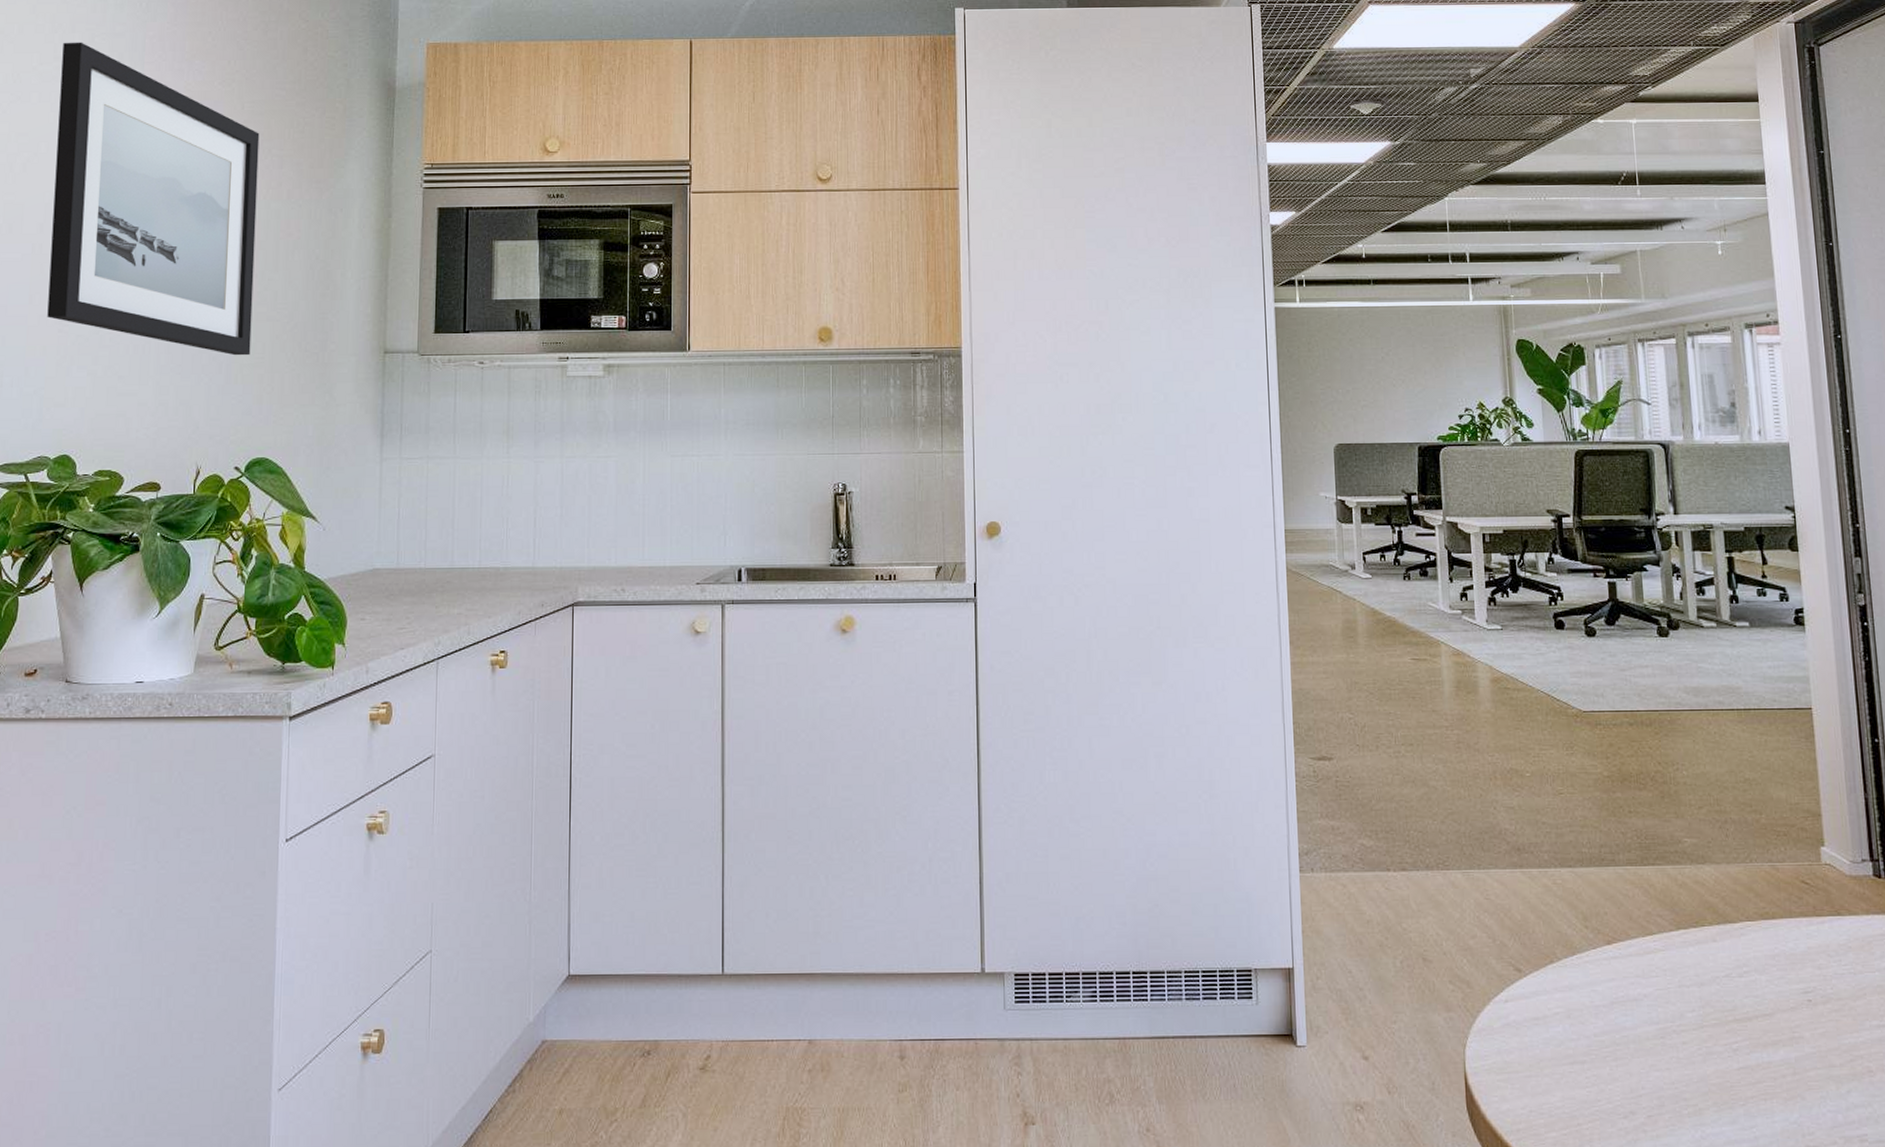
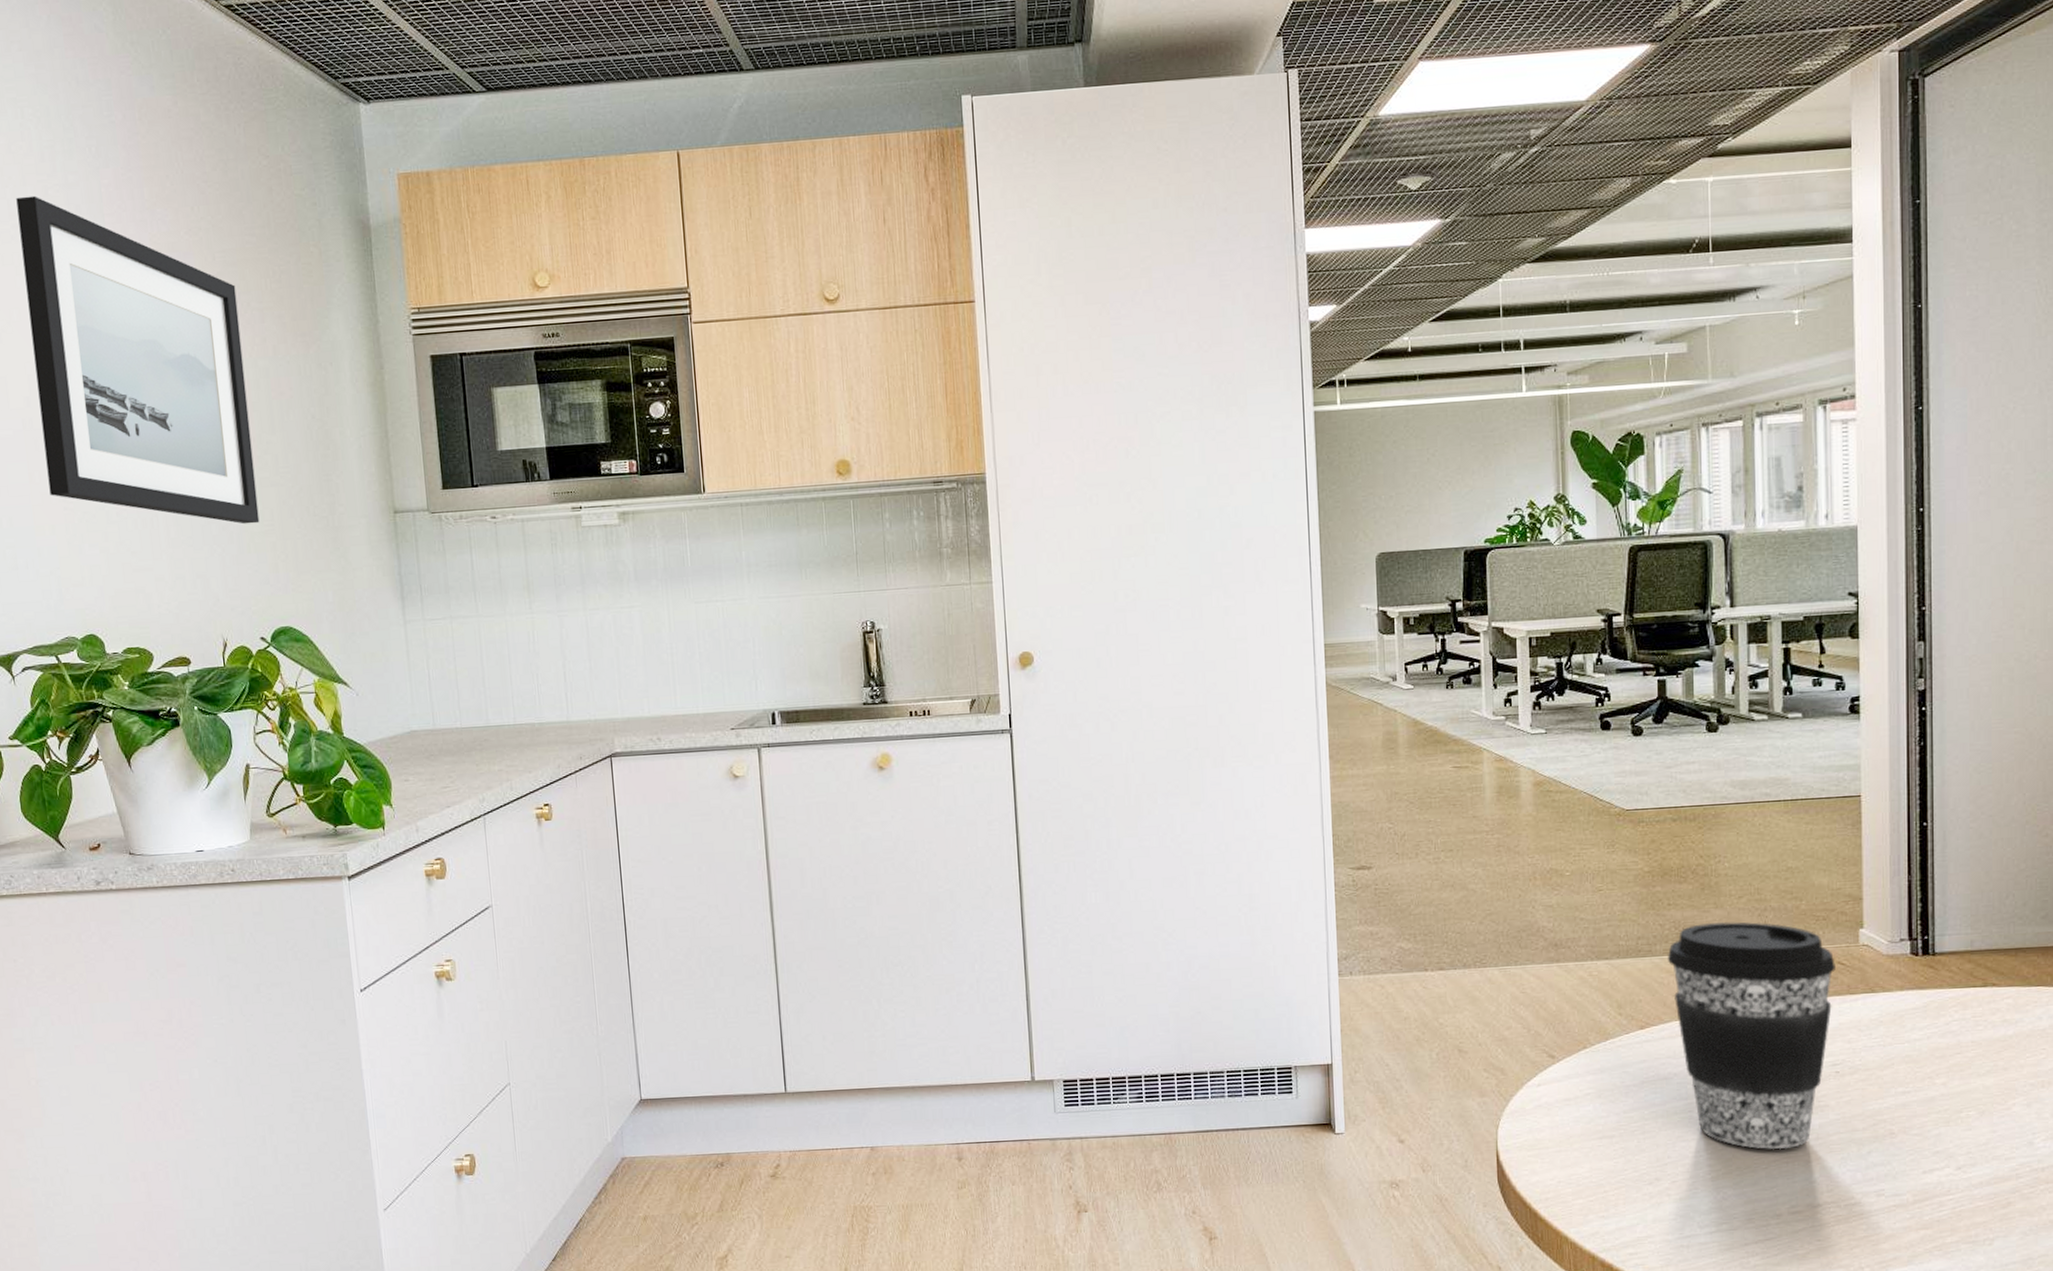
coffee cup: none [1630,832,1800,1085] -> present [1667,921,1835,1150]

